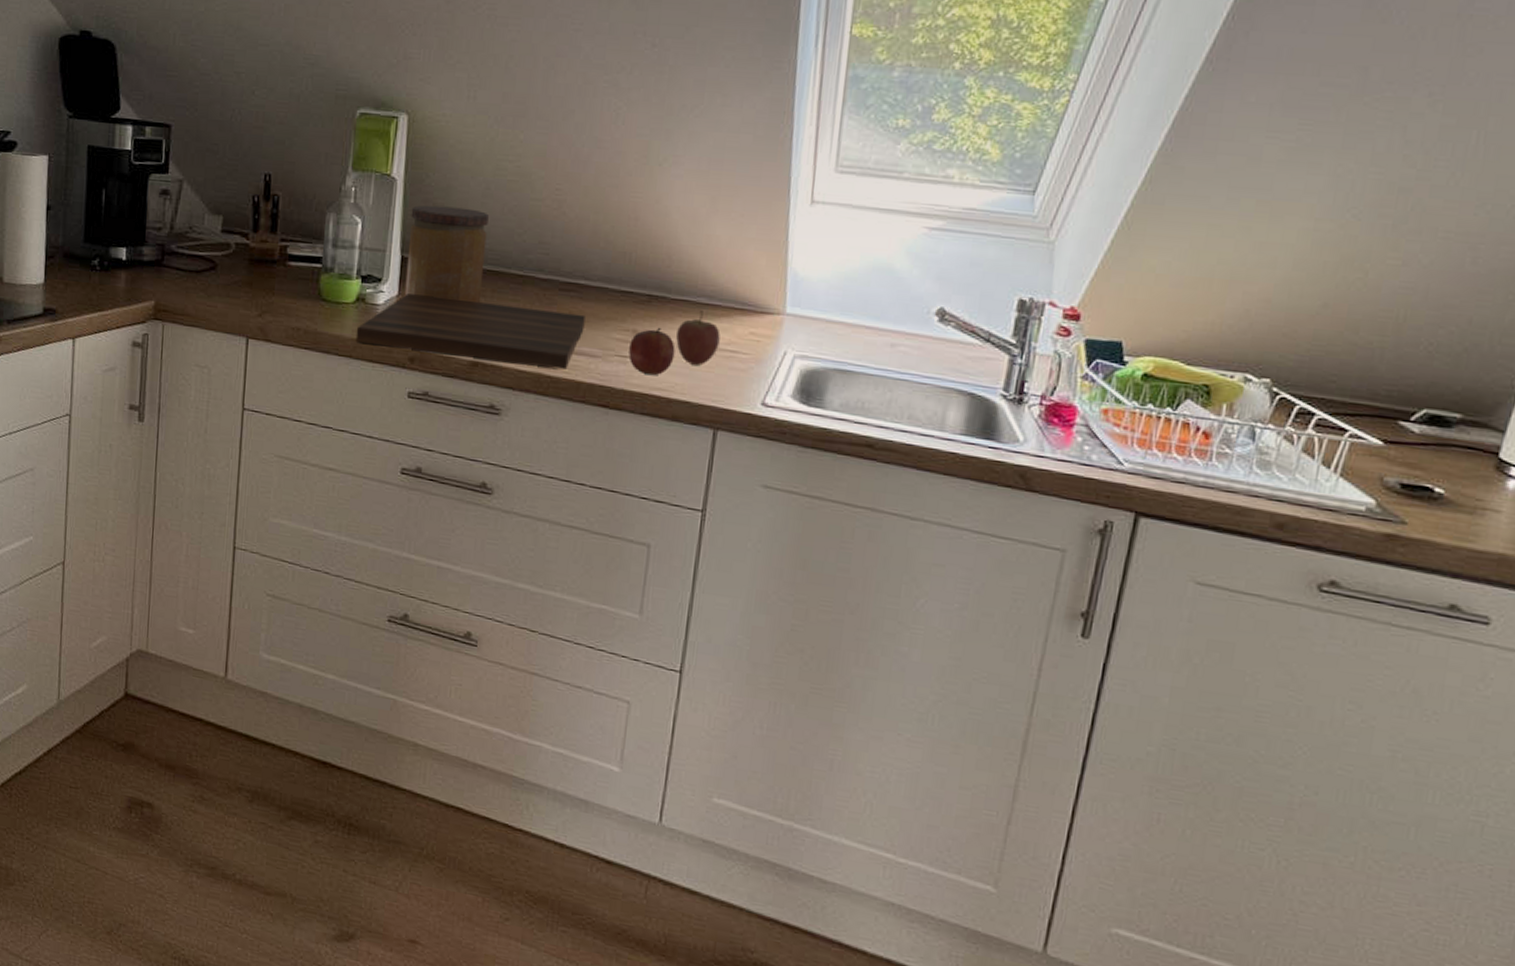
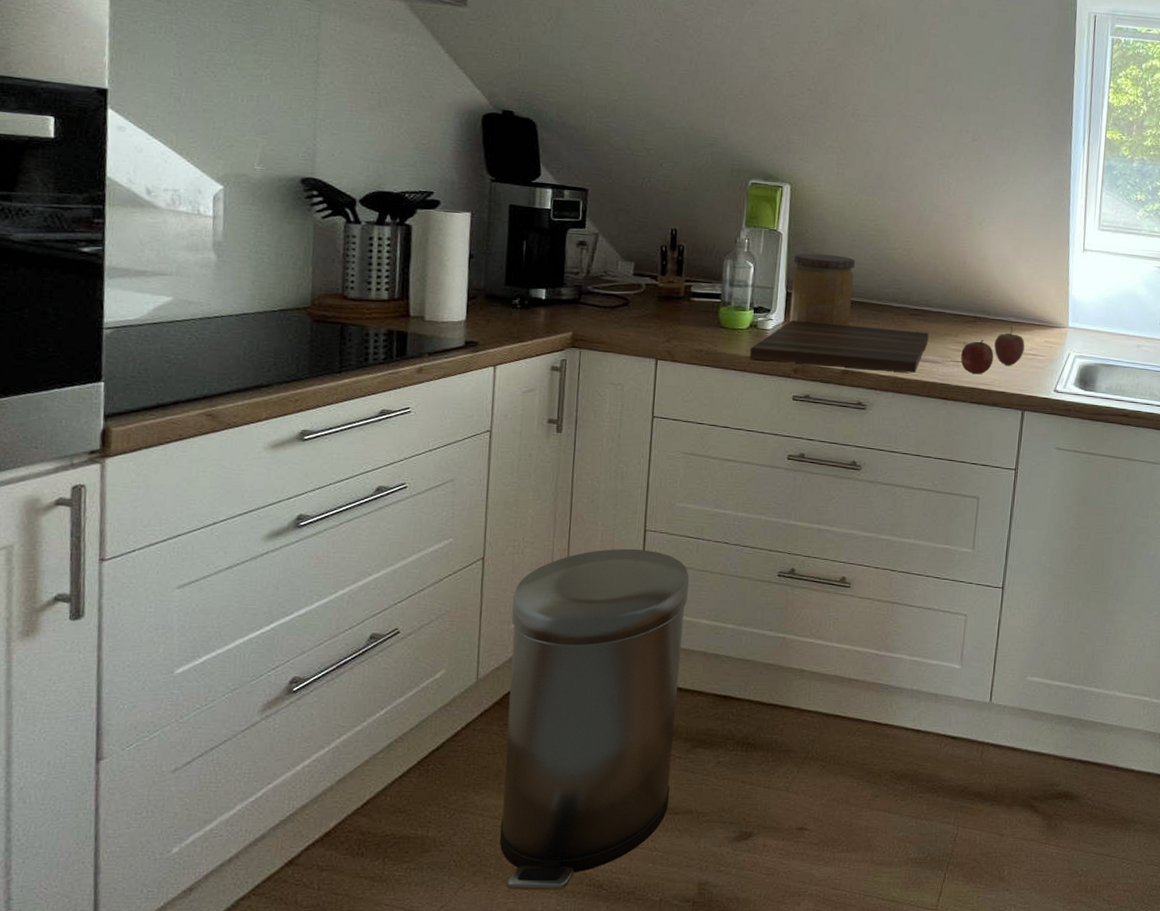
pedal bin: none [81,566,284,957] -> present [499,548,689,891]

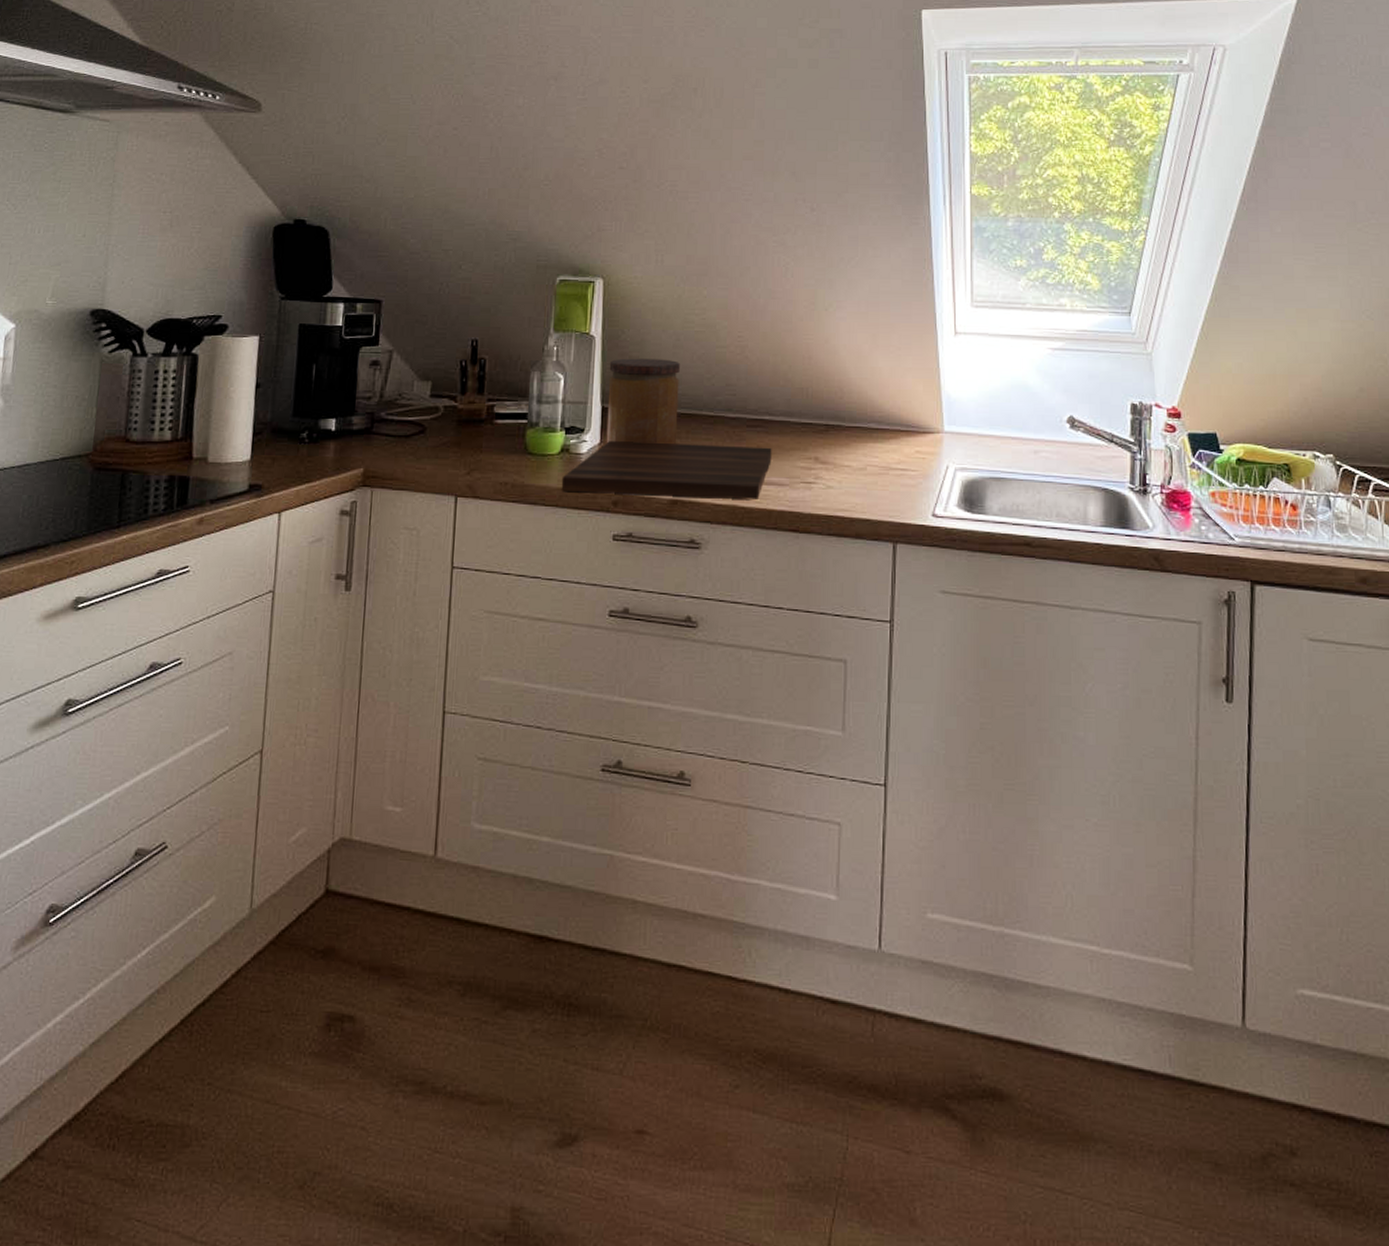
pedal bin: present [499,548,689,891] -> none [271,736,495,1210]
fruit: present [961,339,994,374] -> none [813,453,853,497]
fruit: present [994,327,1025,366] -> none [853,435,891,485]

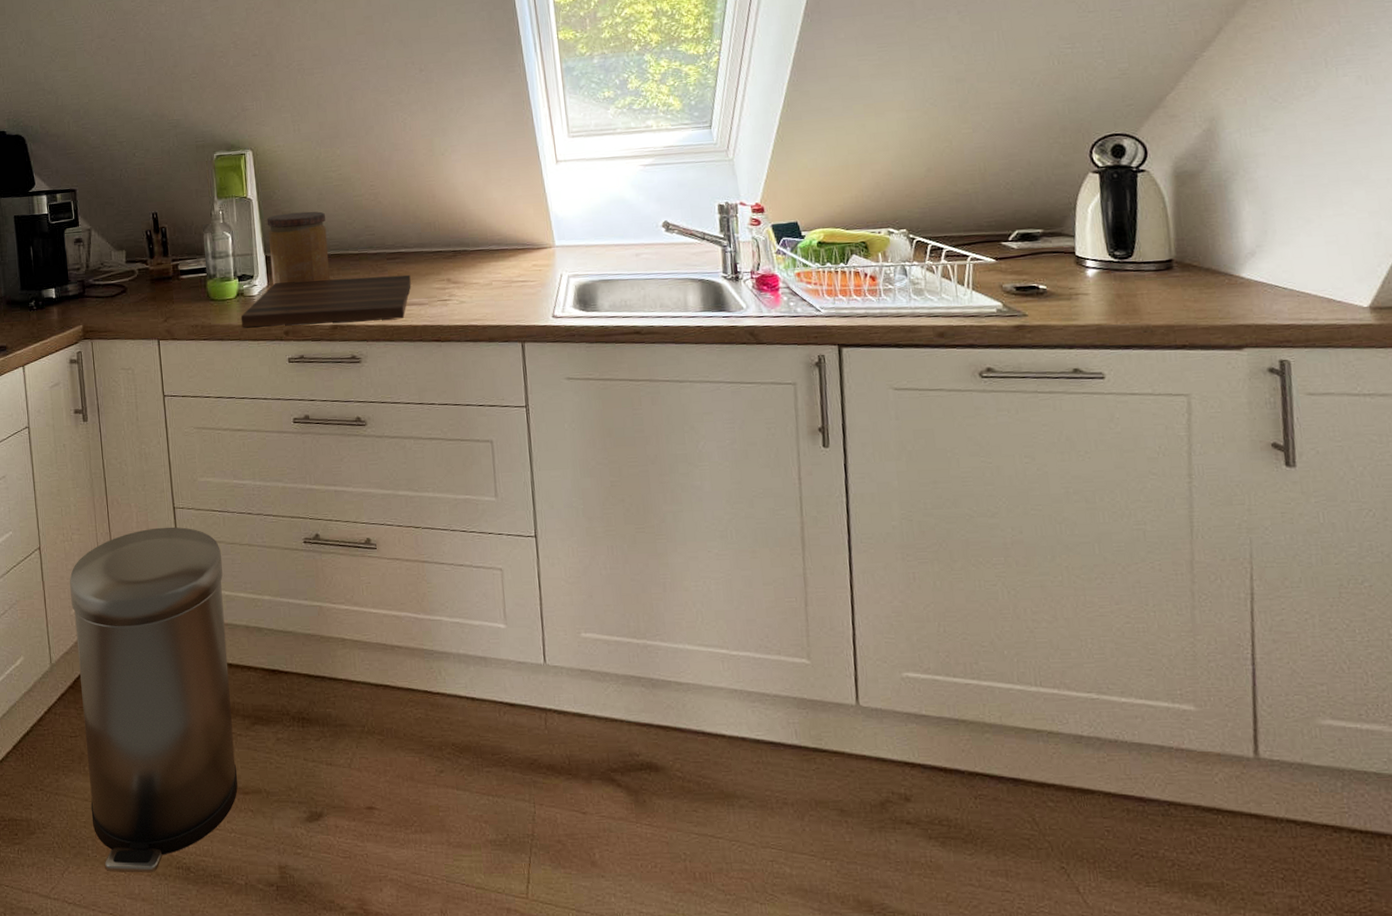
pedal bin: none [271,736,495,1210] -> present [70,527,238,873]

